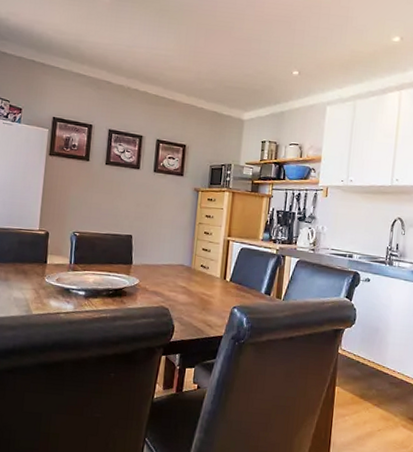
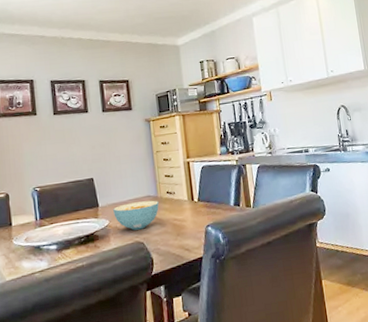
cereal bowl: none [145,267,191,296] -> present [113,200,159,231]

